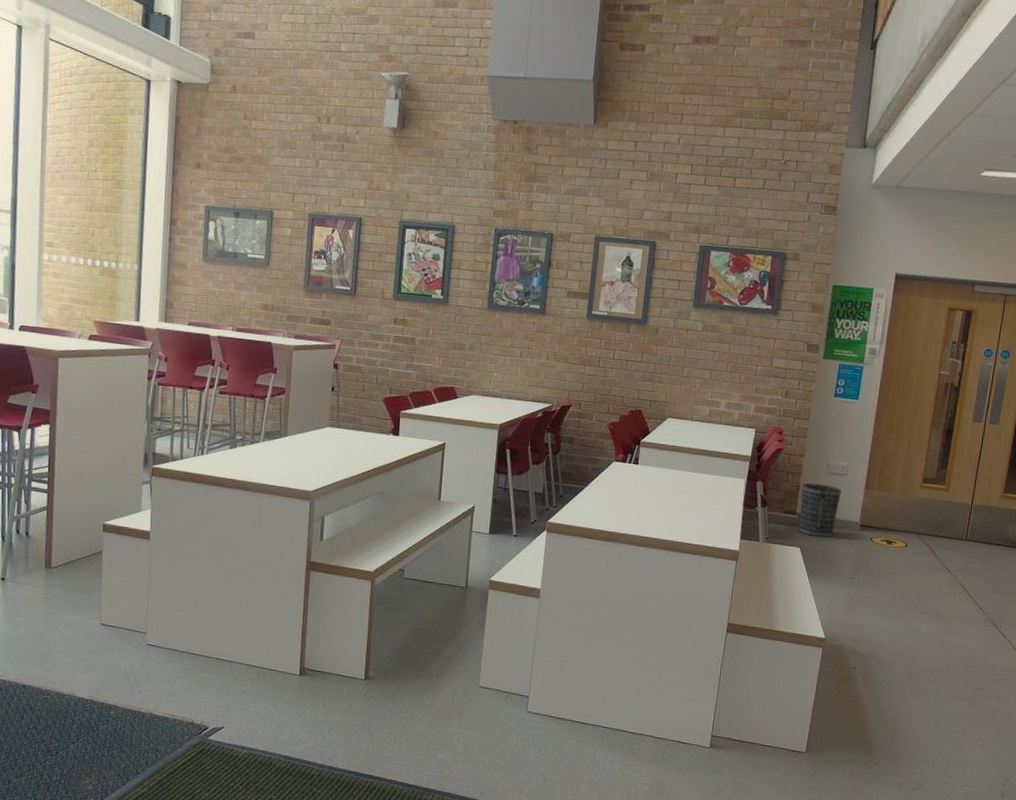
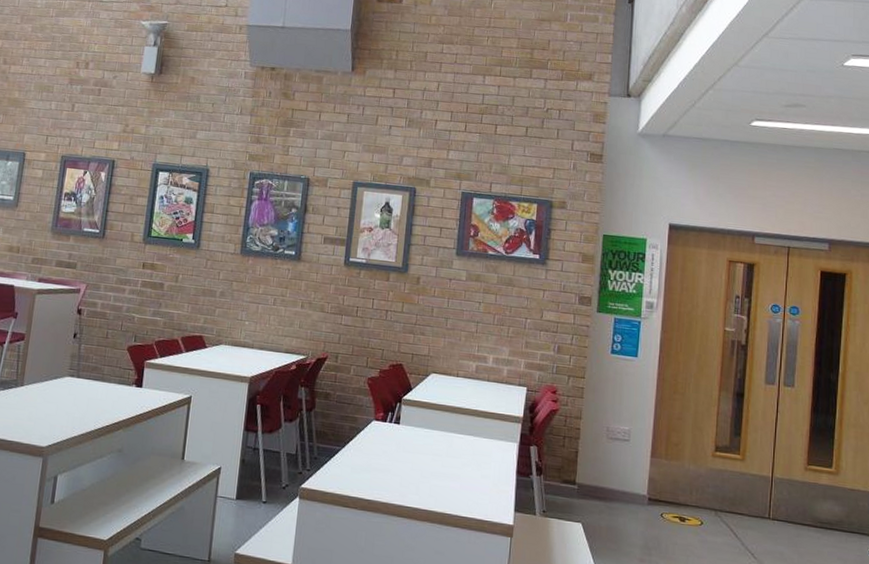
wastebasket: present [798,483,842,538] -> none [579,448,625,512]

